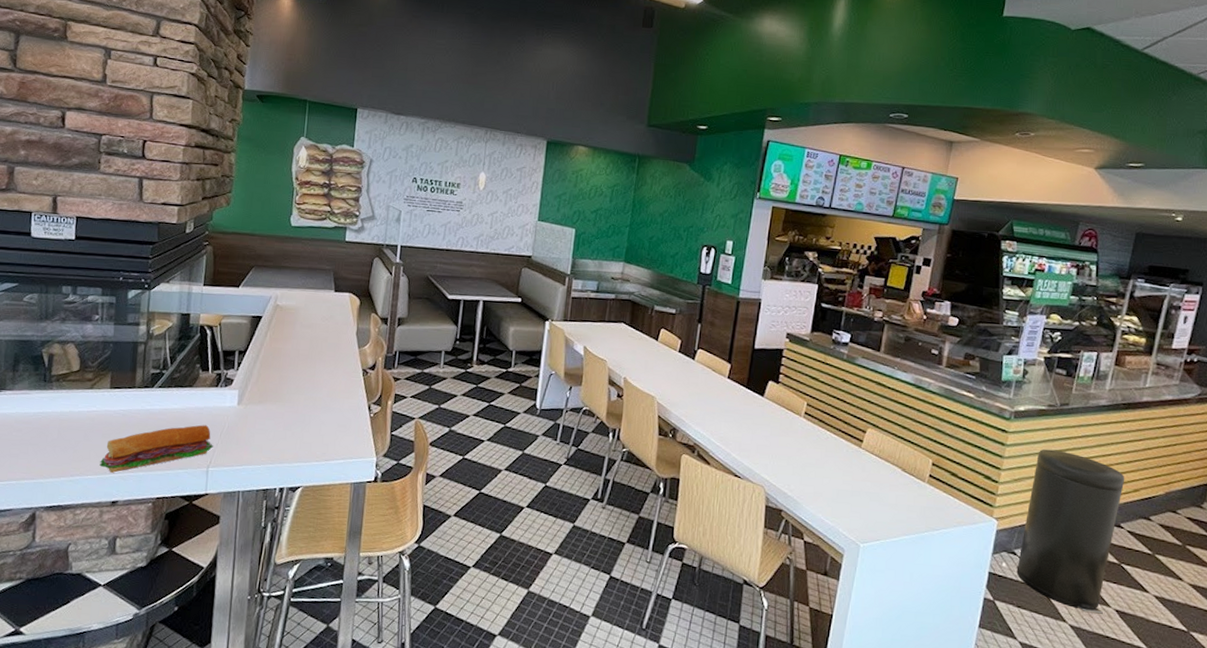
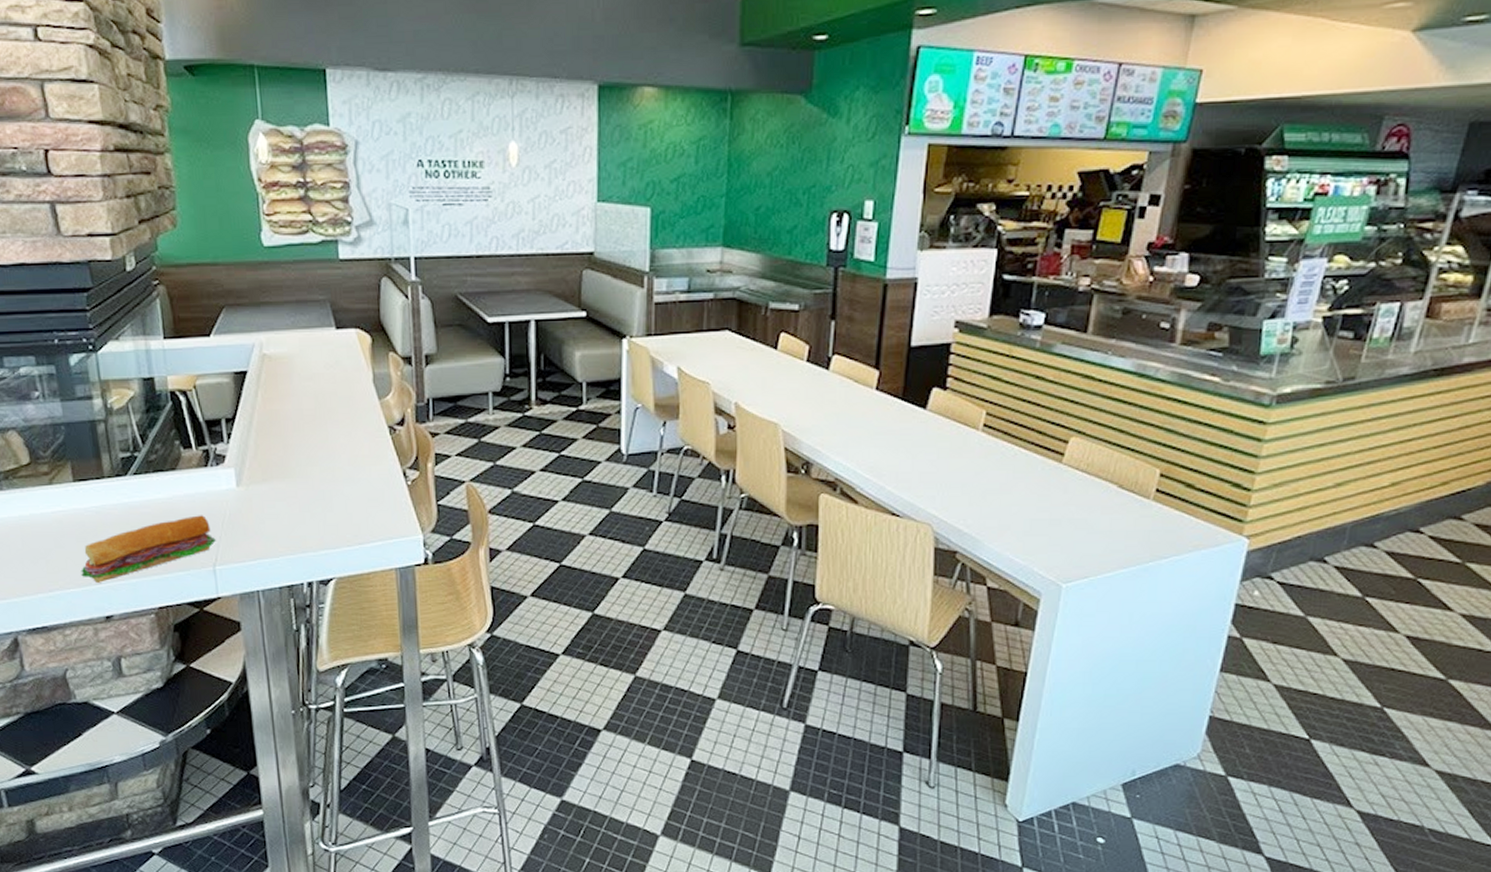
pedal bin: present [1016,449,1125,614] -> none [1273,440,1430,642]

